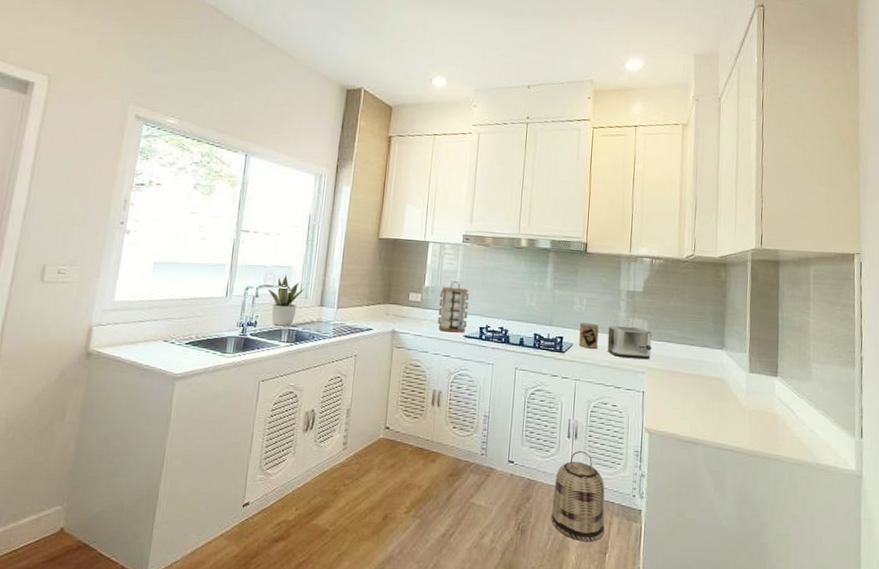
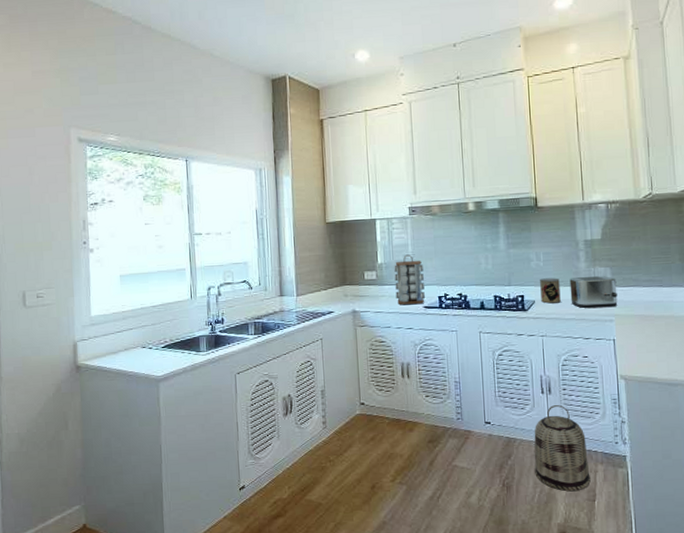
potted plant: present [267,274,306,326] -> none [228,270,264,320]

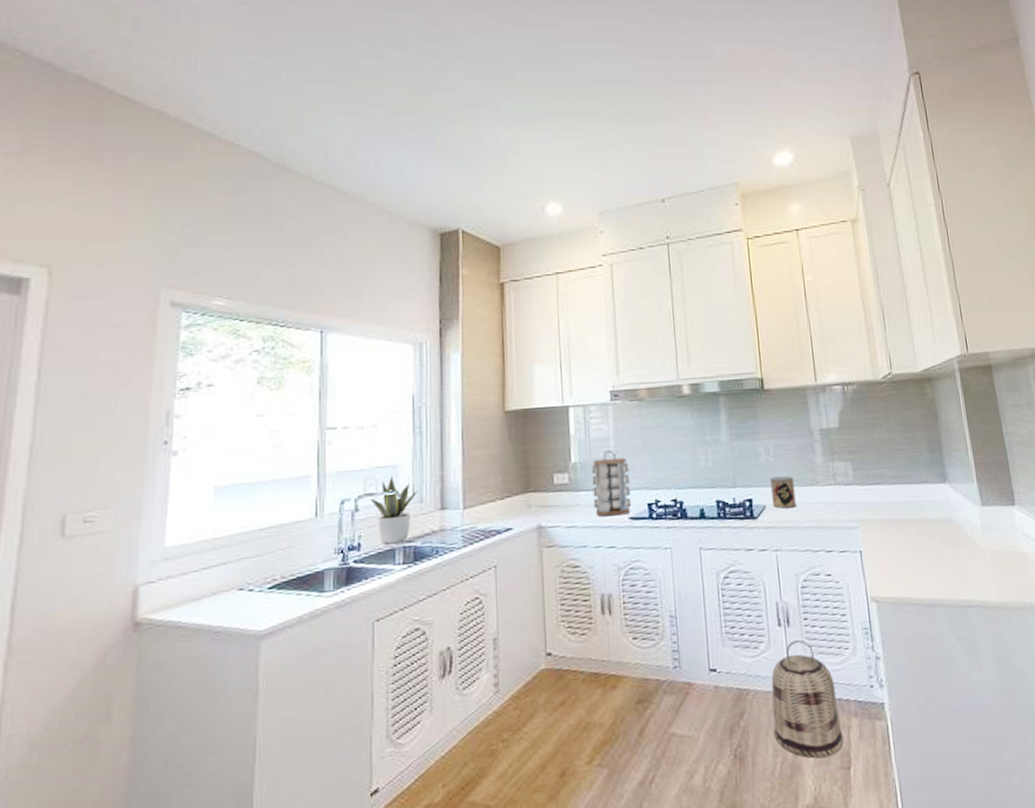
potted plant: none [228,270,264,320] -> present [370,475,419,545]
toaster: present [569,275,618,308] -> none [805,471,862,513]

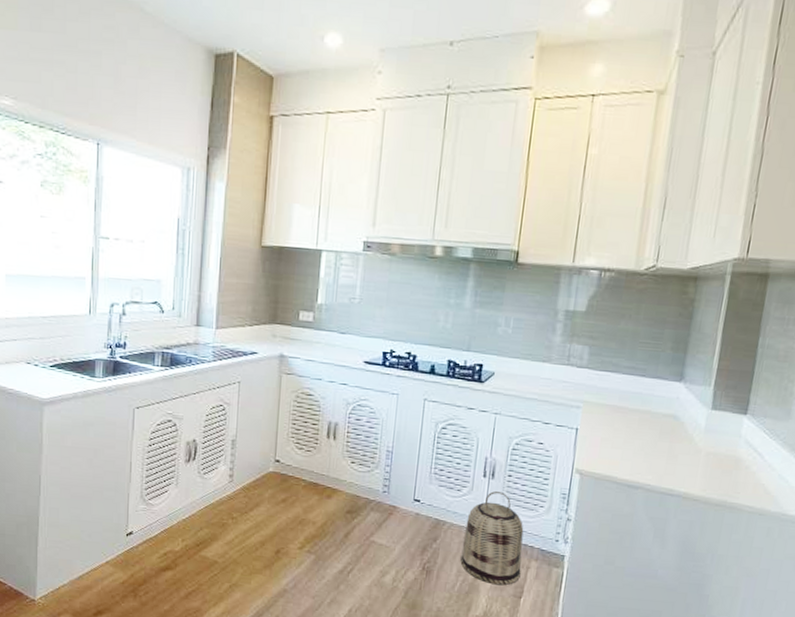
potted plant: present [370,475,419,545] -> none [135,288,178,349]
spice rack: present [591,450,631,517] -> none [333,297,371,358]
tin can: present [770,476,796,509] -> none [502,348,528,379]

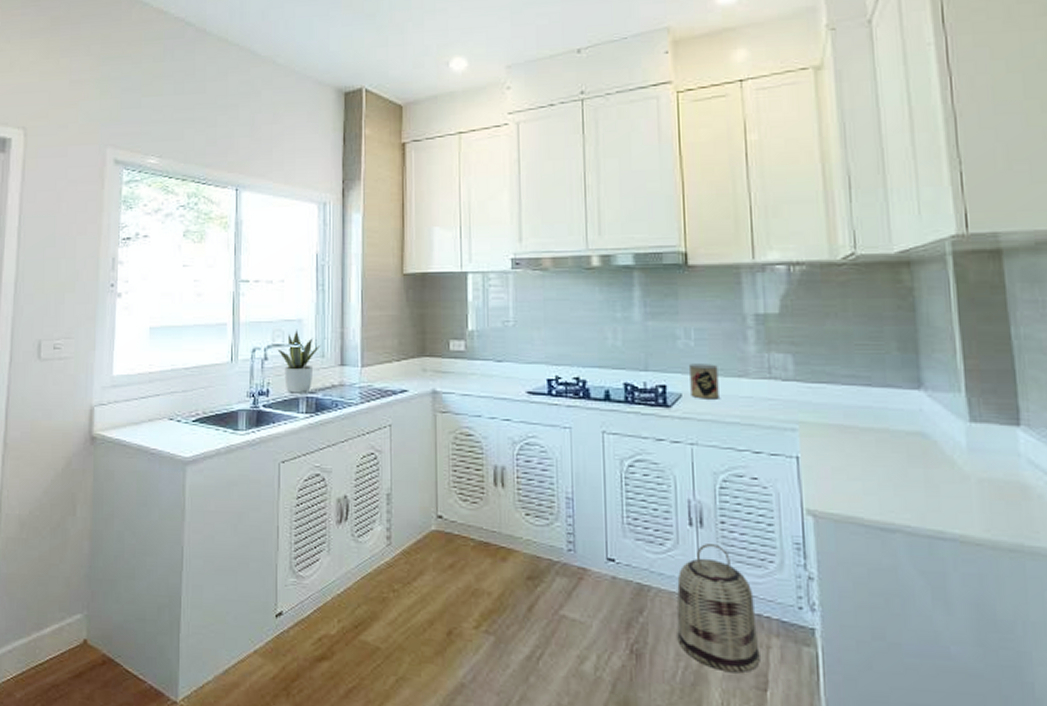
potted plant: none [135,288,178,349] -> present [277,329,321,393]
tin can: none [502,348,528,379] -> present [689,364,719,399]

